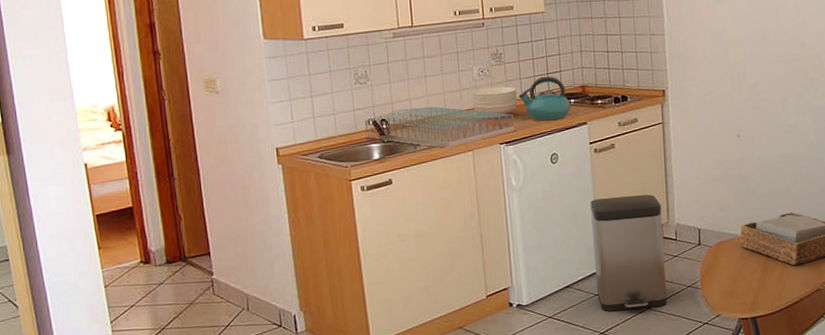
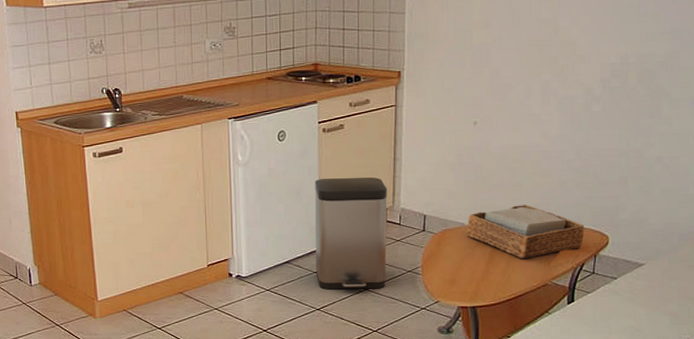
dish rack: present [364,106,518,150] -> none [98,78,246,122]
bowl: present [472,86,518,118] -> none [203,61,249,92]
kettle: present [518,76,571,122] -> none [249,52,301,99]

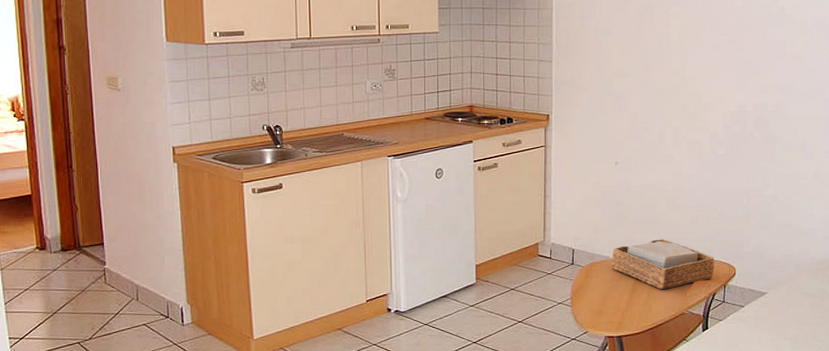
pedal bin: present [315,177,387,290] -> none [471,214,539,323]

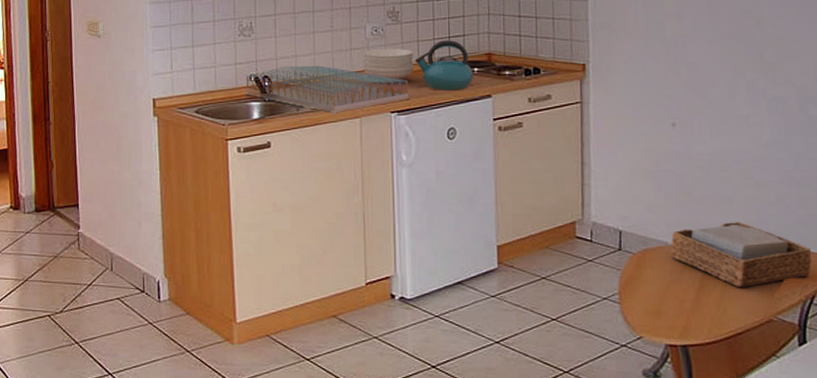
dish rack: none [258,116,406,159] -> present [245,65,412,115]
bowl: none [364,102,408,131] -> present [363,49,414,82]
kettle: none [408,94,458,138] -> present [414,40,473,92]

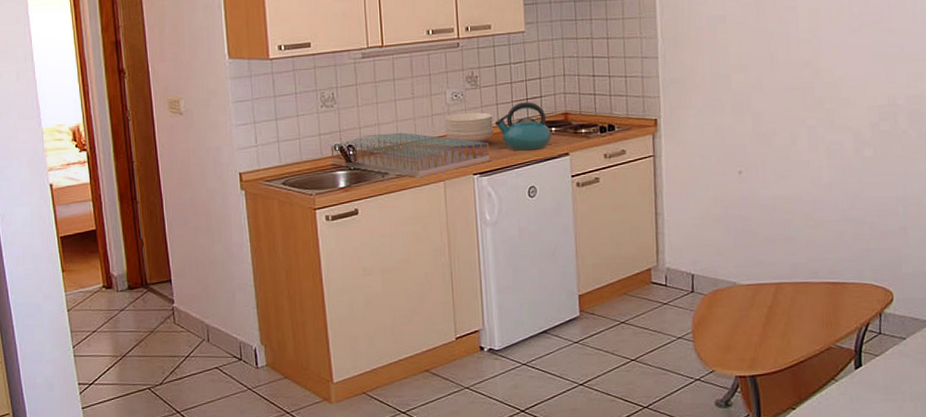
napkin holder: present [671,222,812,288] -> none [739,260,867,321]

